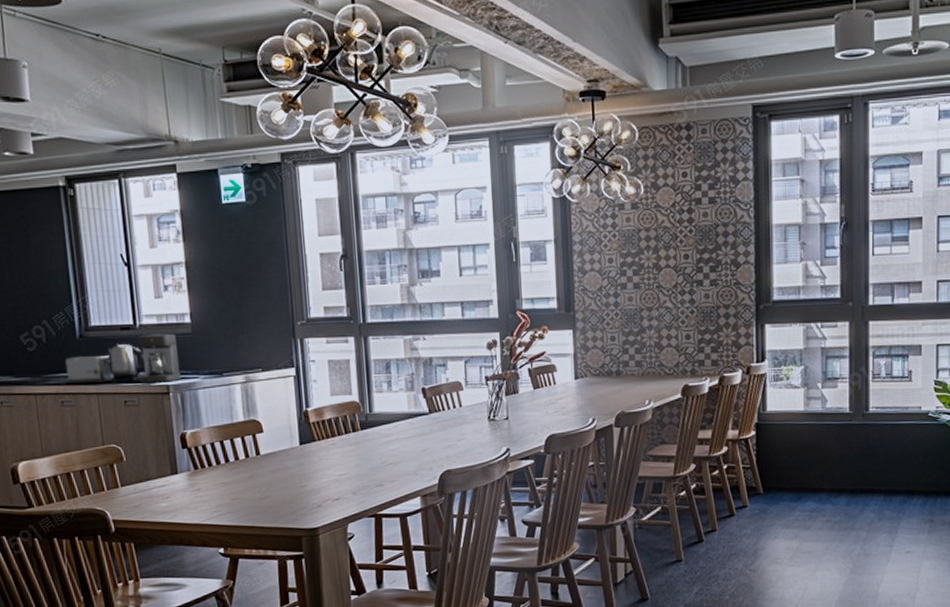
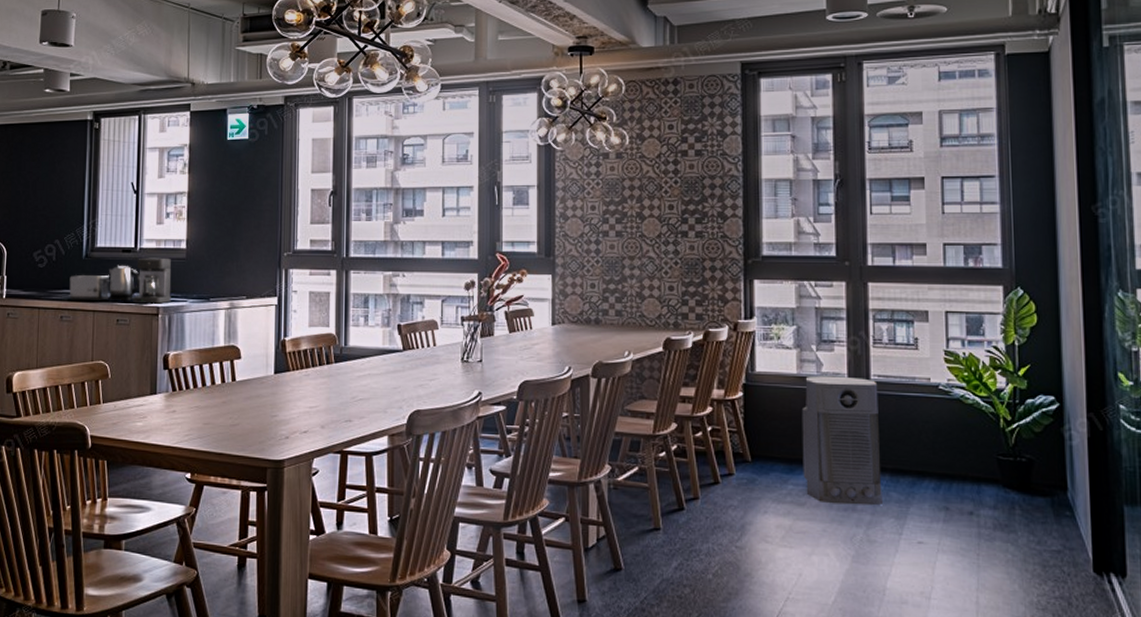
air purifier: none [808,410,877,525] -> present [801,376,882,506]

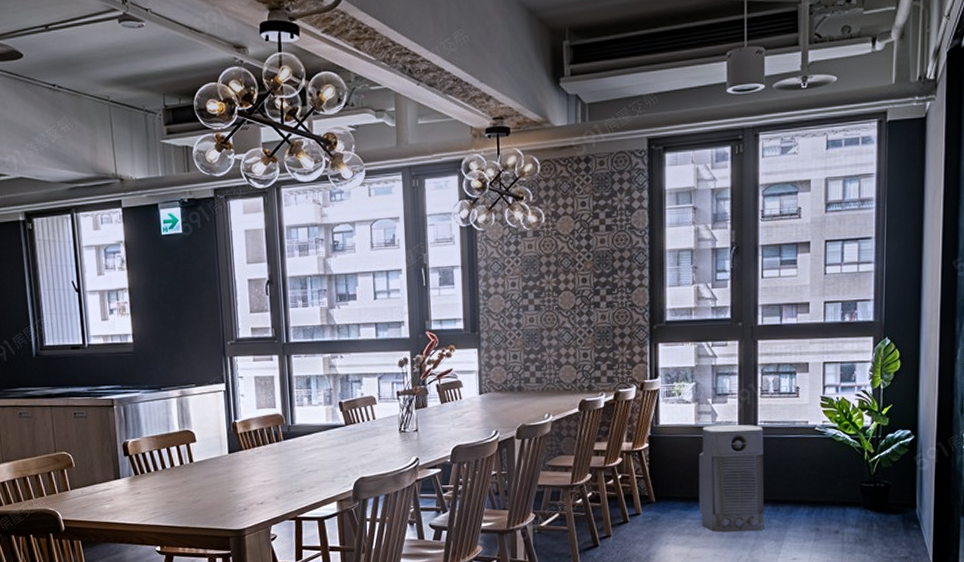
toaster: present [69,274,110,301] -> none [23,372,63,398]
kettle: present [108,266,141,302] -> none [61,362,93,396]
coffee maker: present [133,257,172,304] -> none [86,352,124,397]

